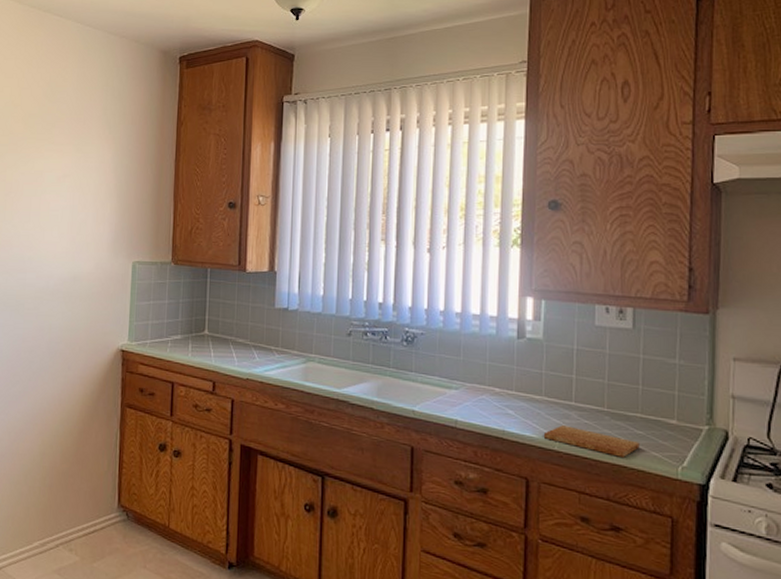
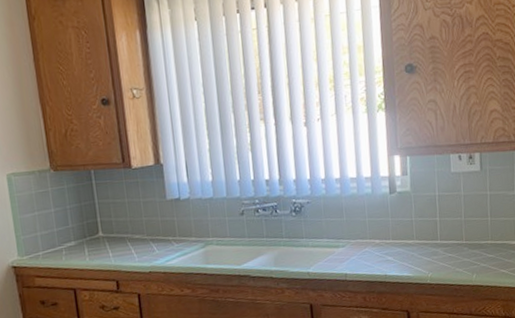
cutting board: present [543,425,640,457] -> none [417,261,492,279]

